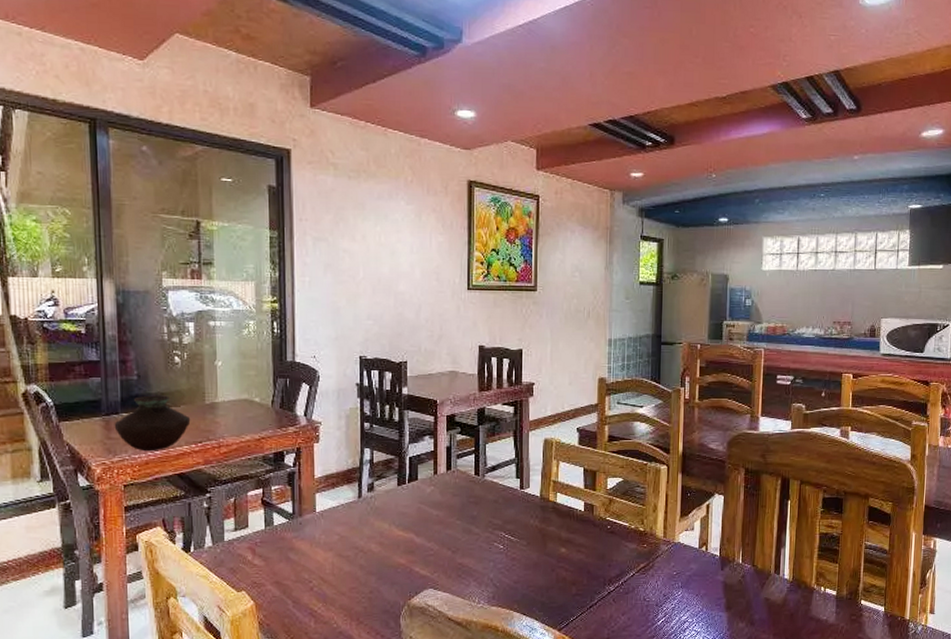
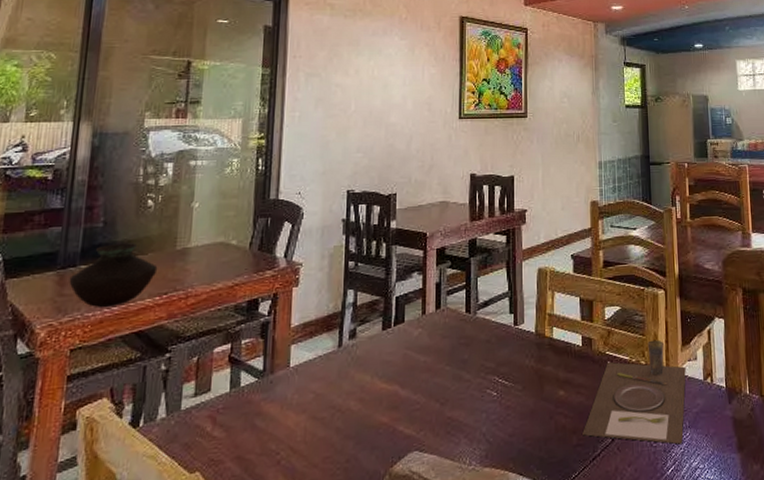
place setting: none [581,510,682,601] -> present [582,340,686,445]

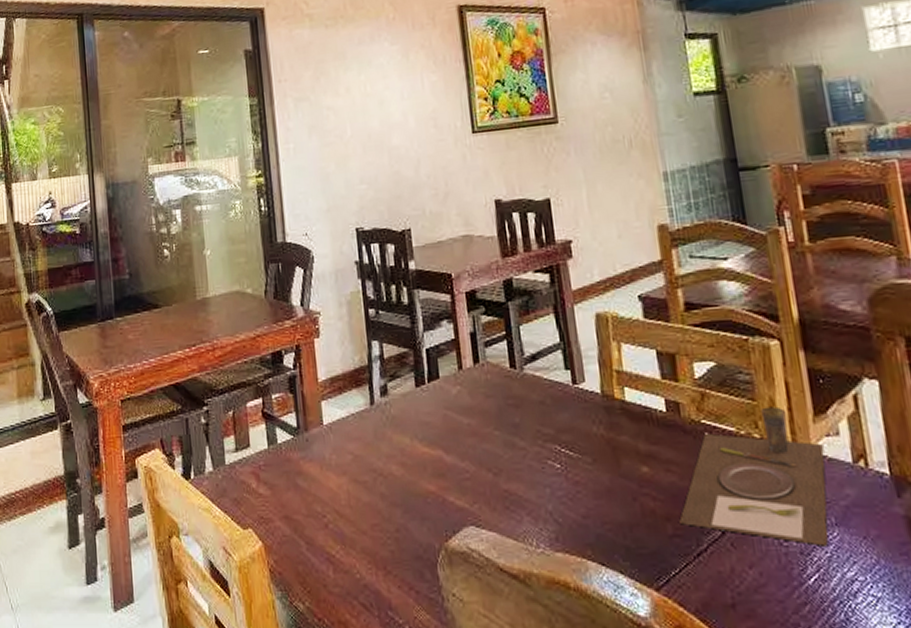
vase: present [69,243,158,308] -> none [109,294,183,360]

